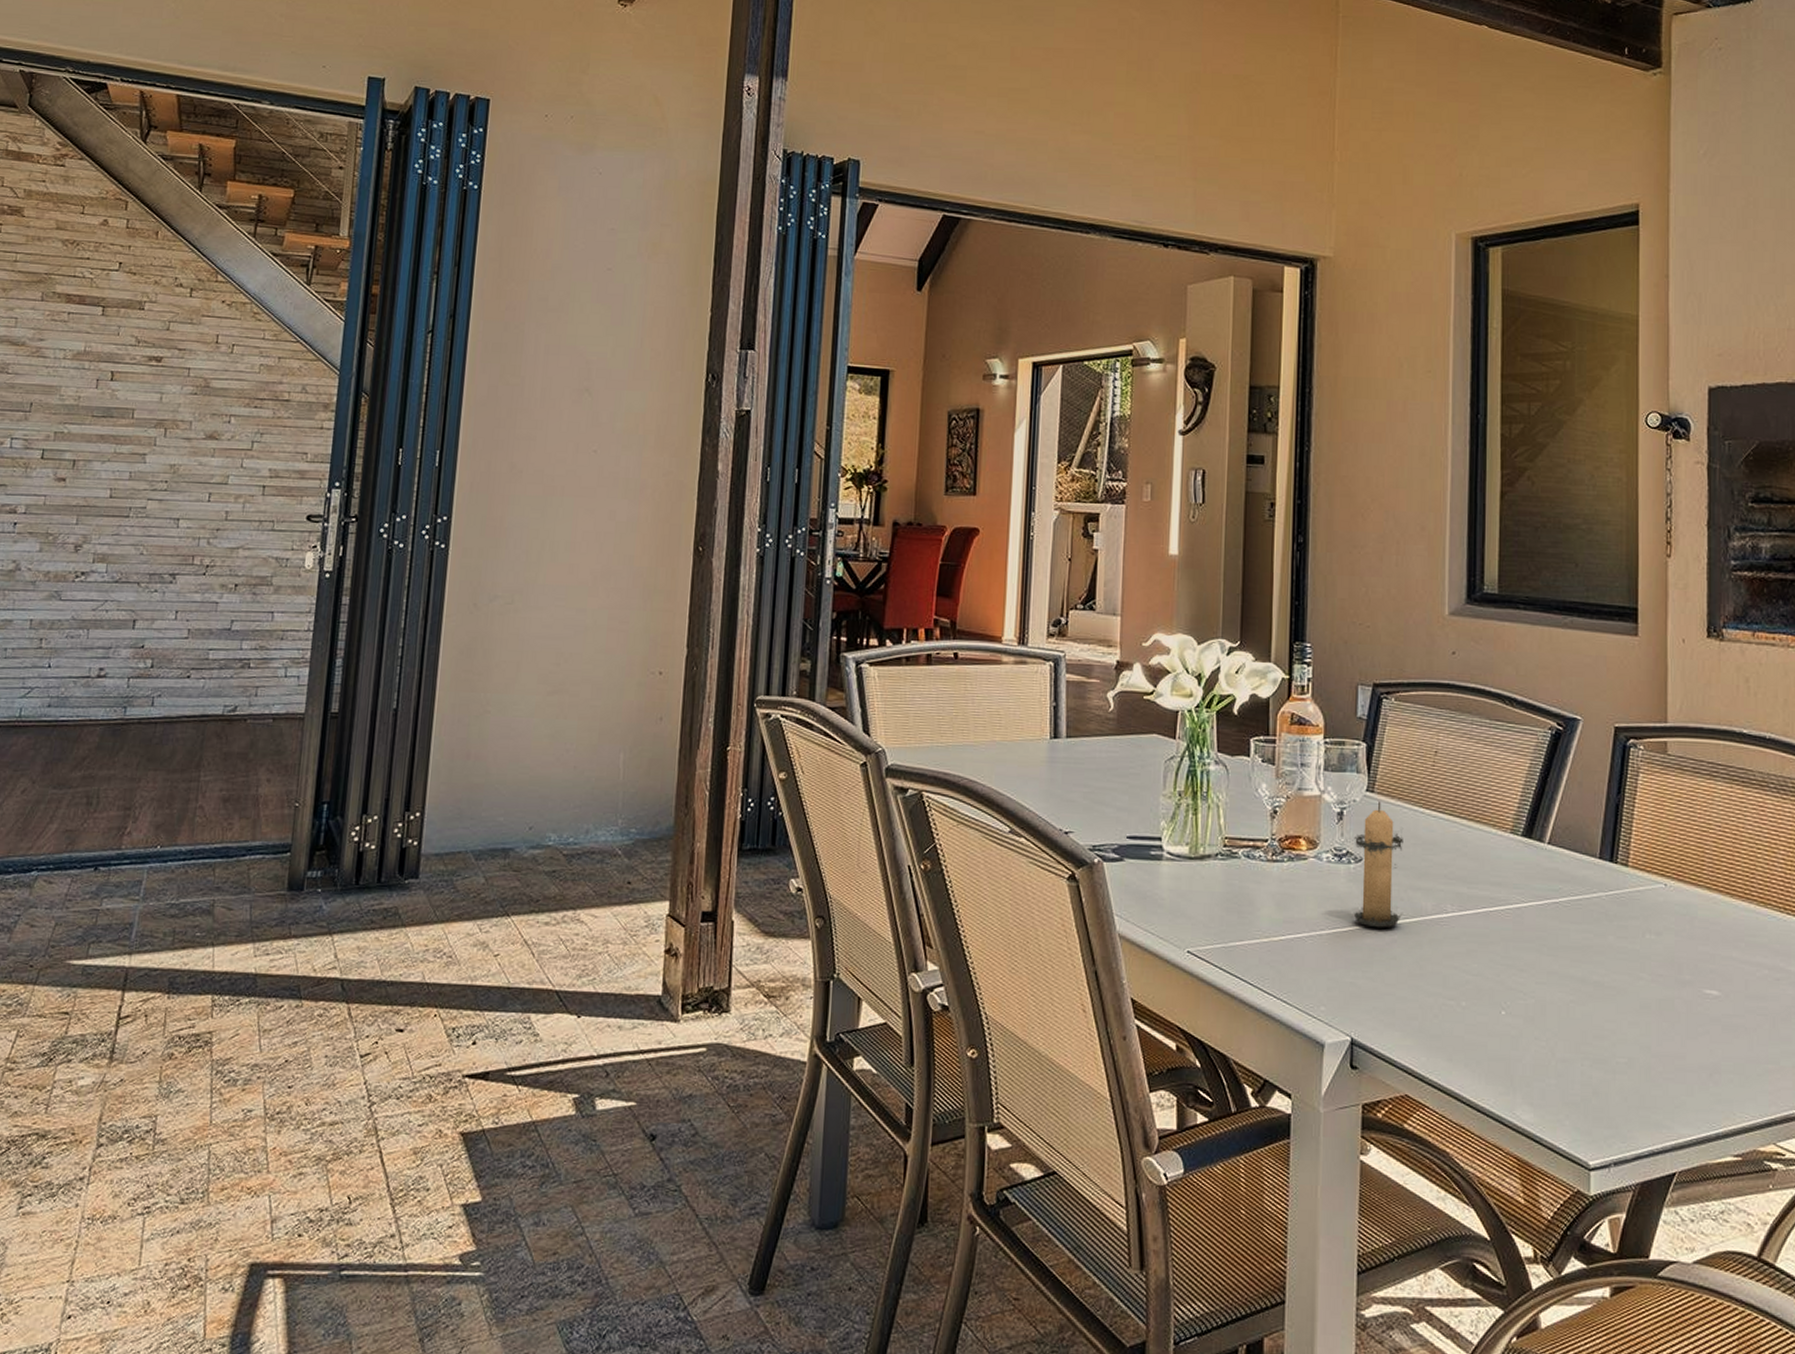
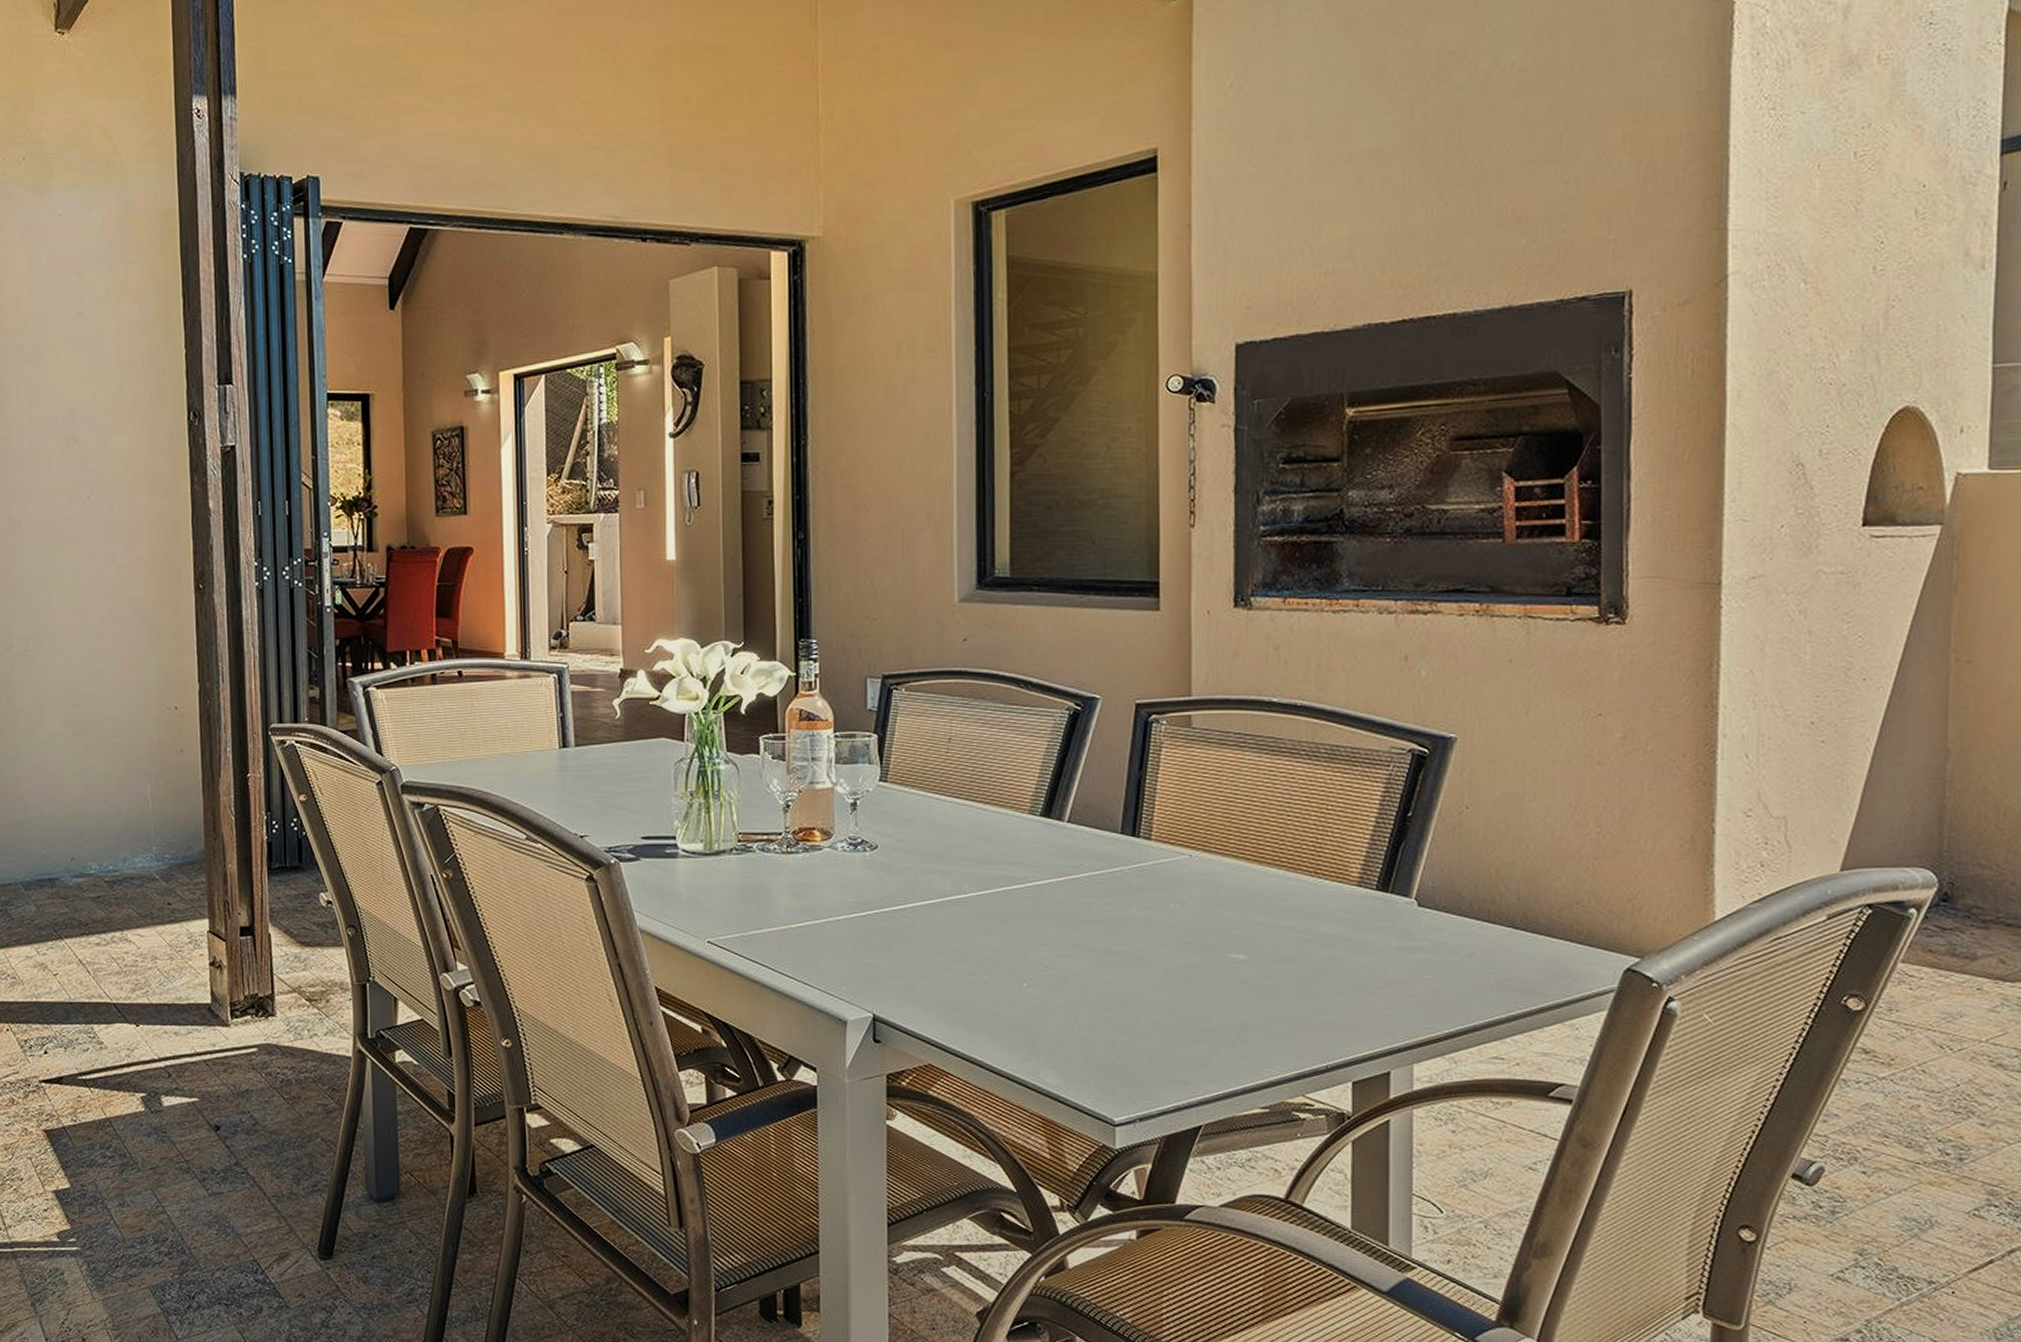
candle: present [1353,802,1403,928] -> none [868,791,921,911]

